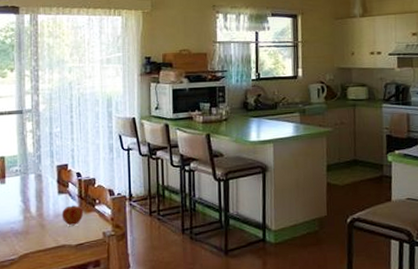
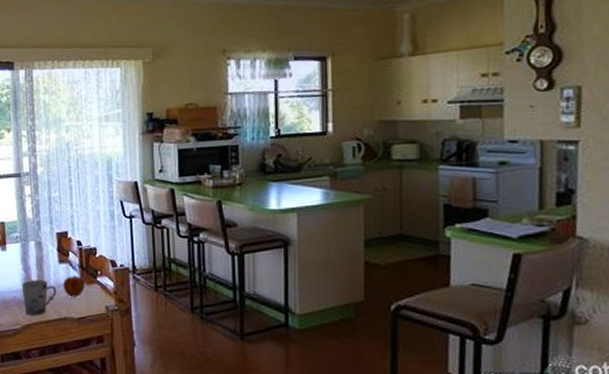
cup: none [20,210,56,245] -> present [21,280,57,316]

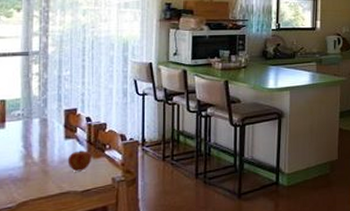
cup: present [21,280,57,316] -> none [20,156,61,192]

